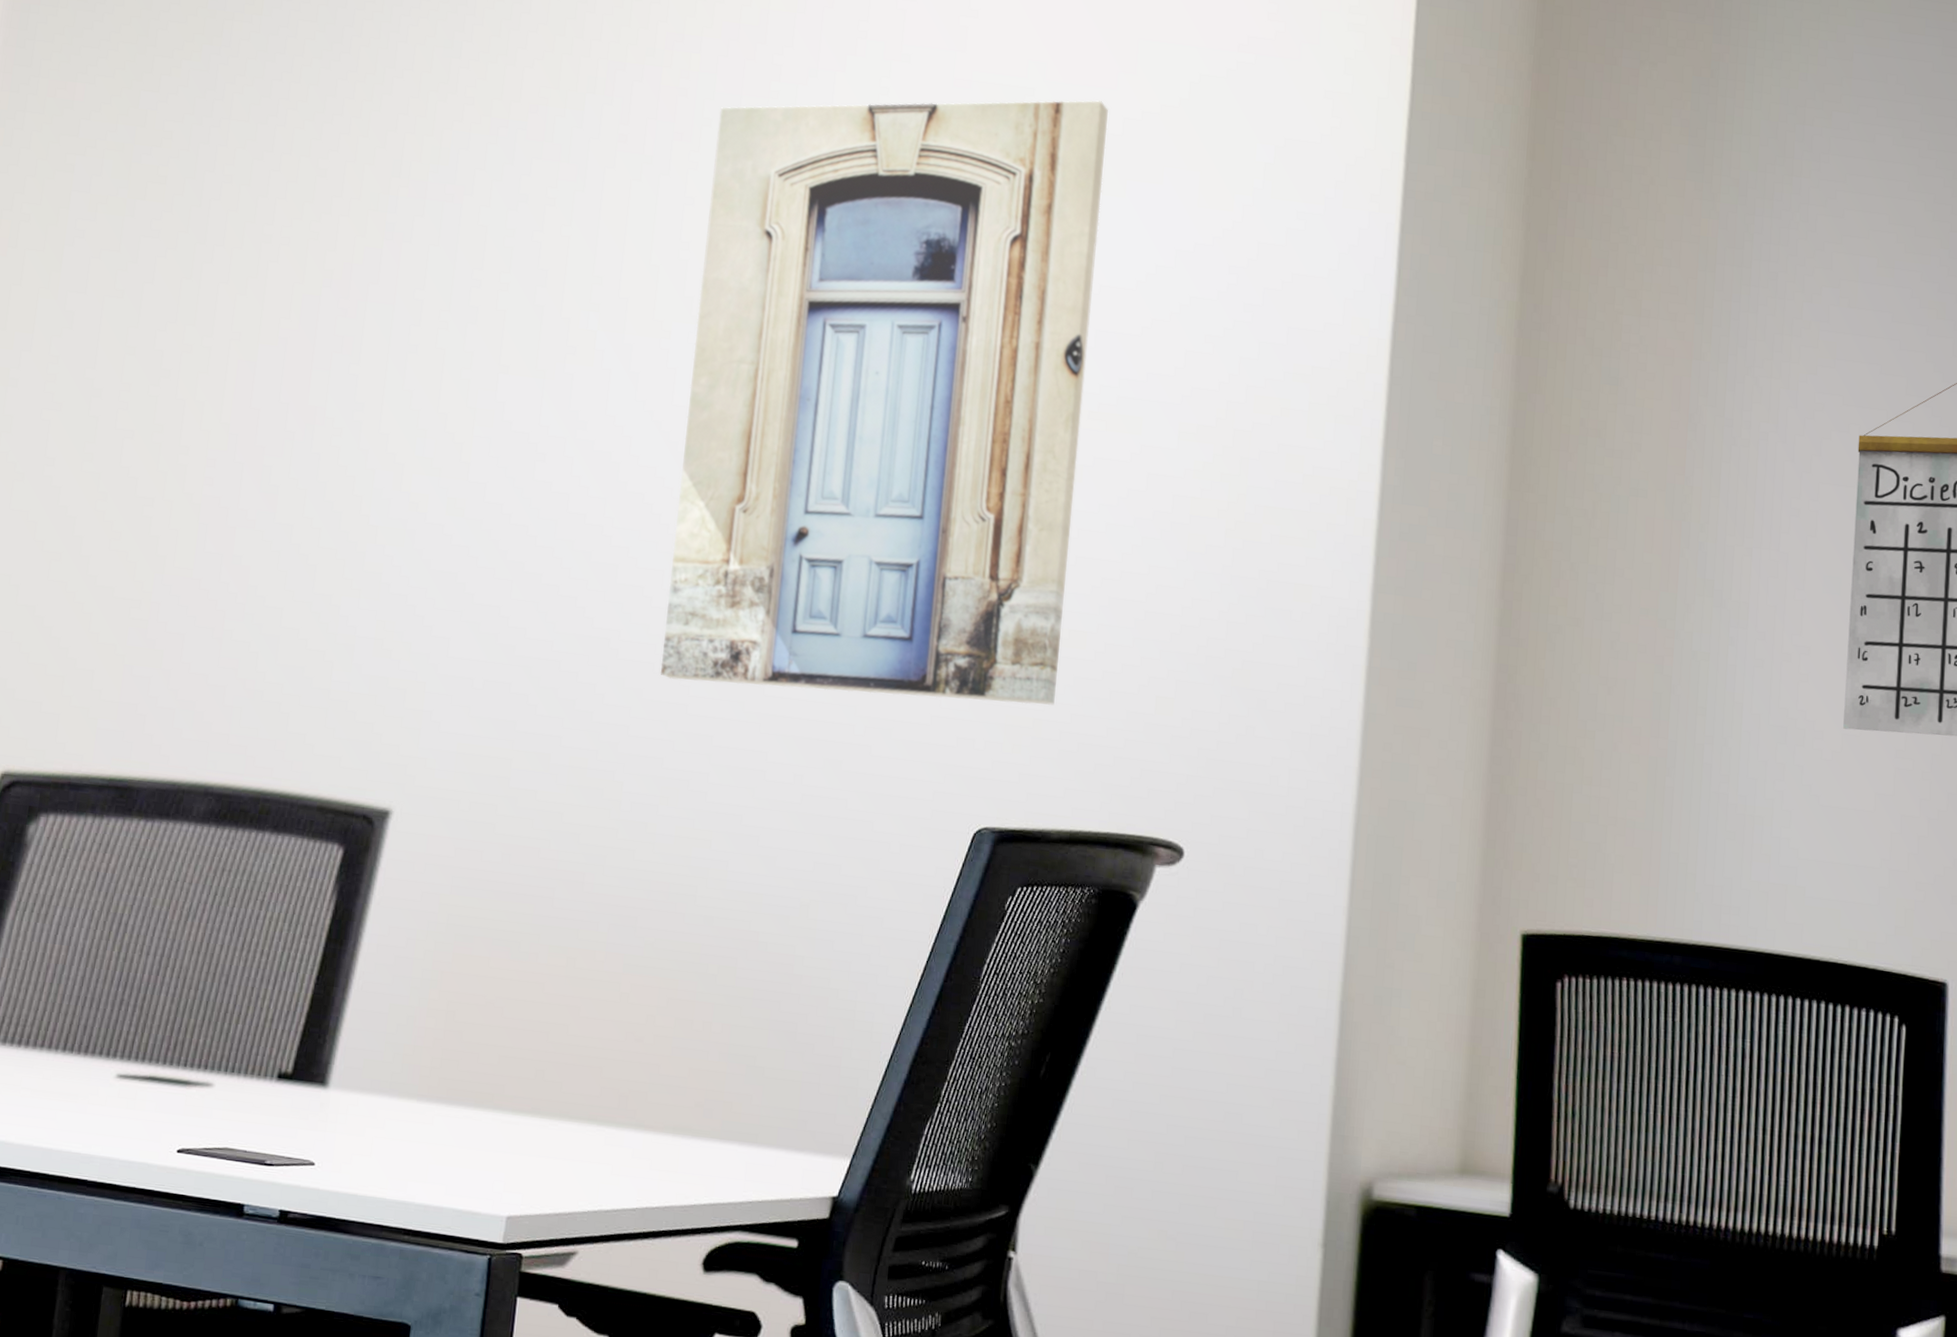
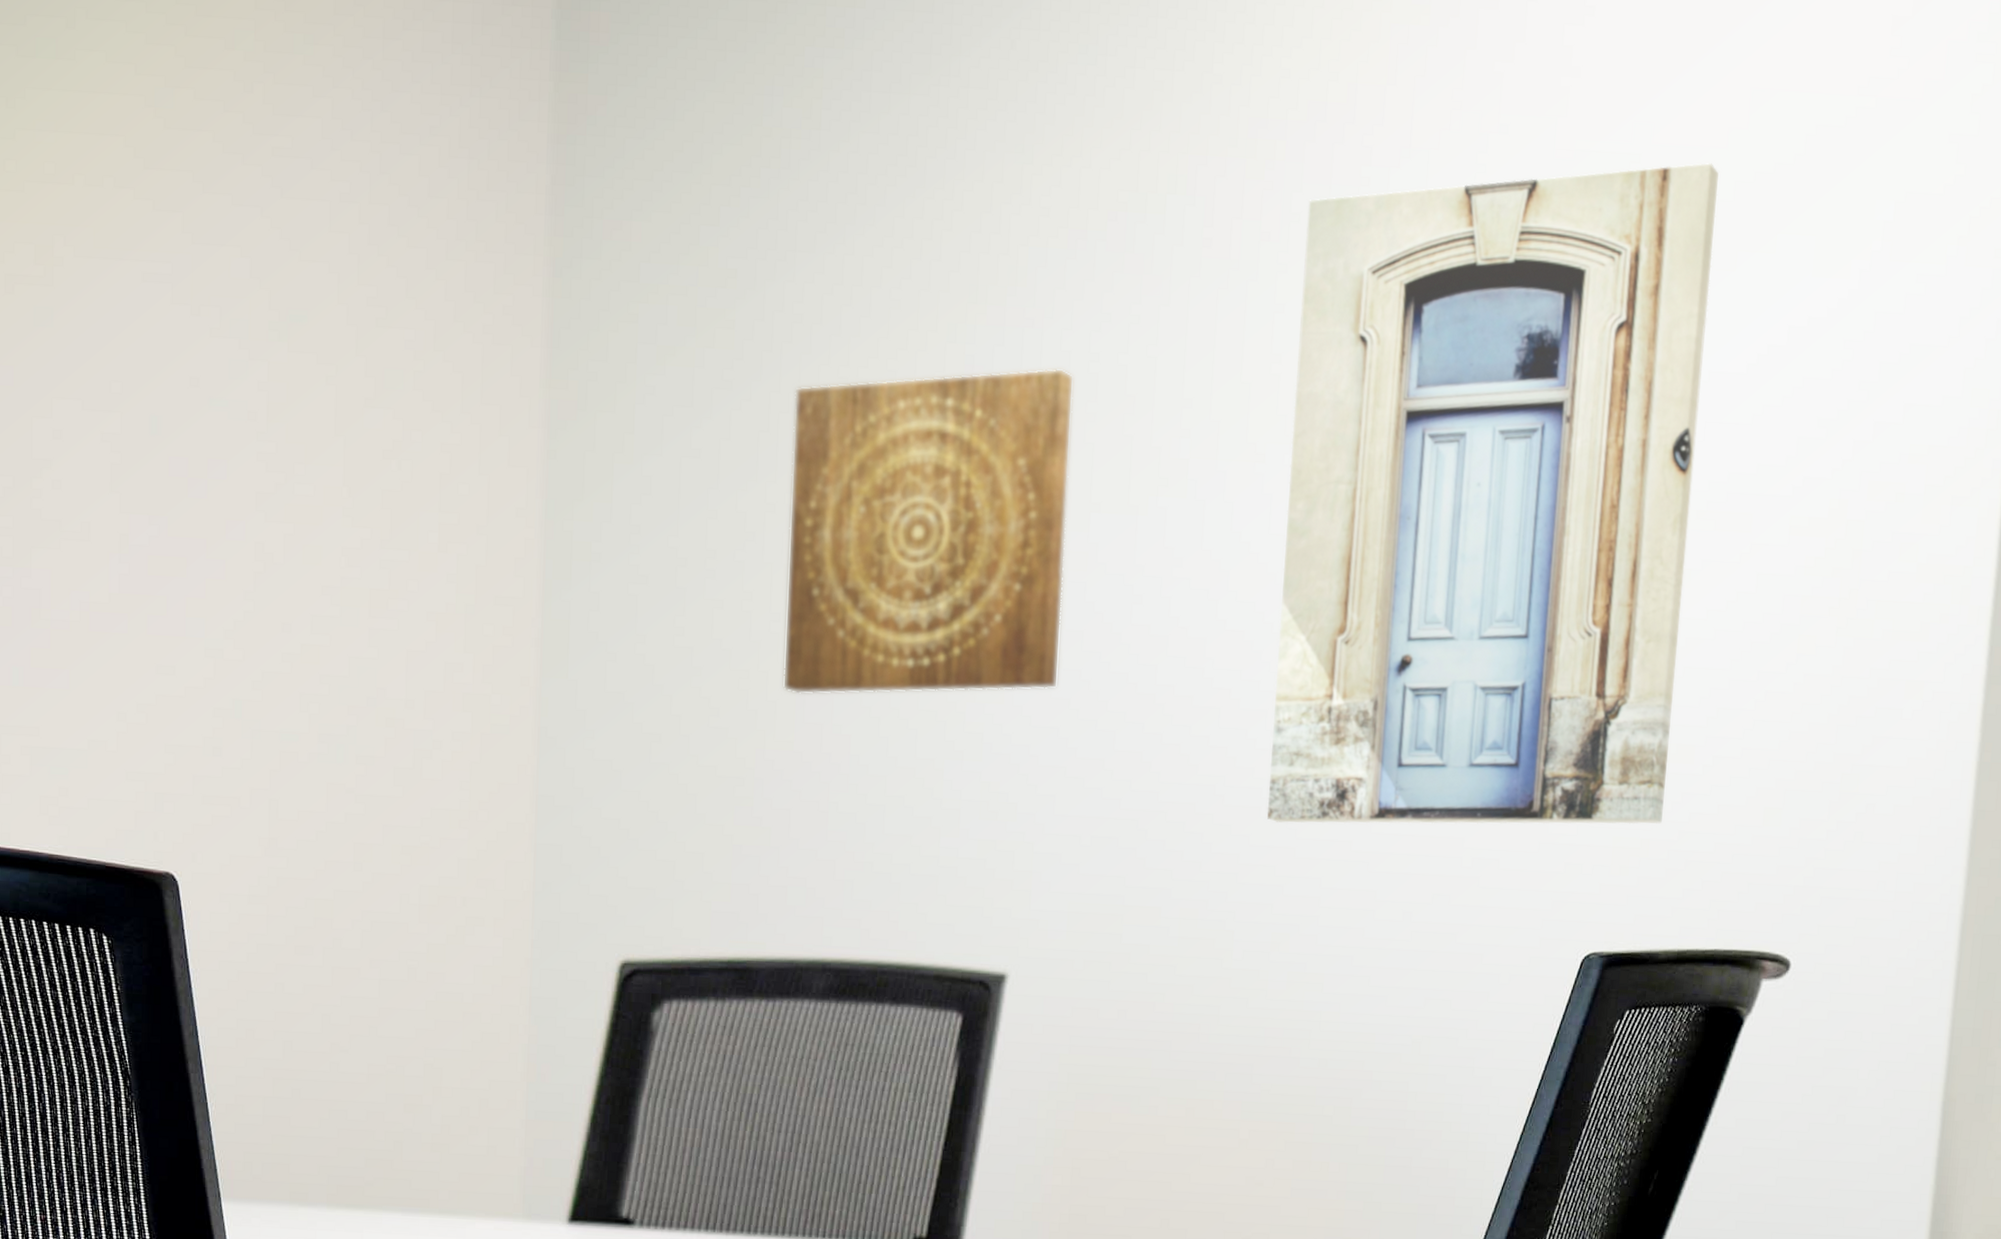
wall art: none [186,239,490,536] -> present [782,368,1074,694]

